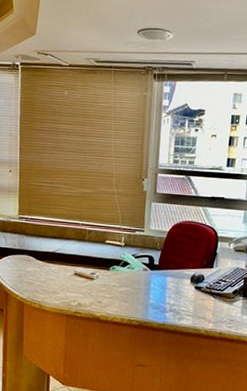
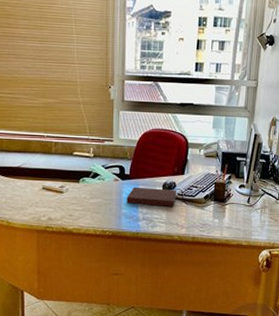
notebook: none [154,277,205,300] -> present [126,187,177,207]

